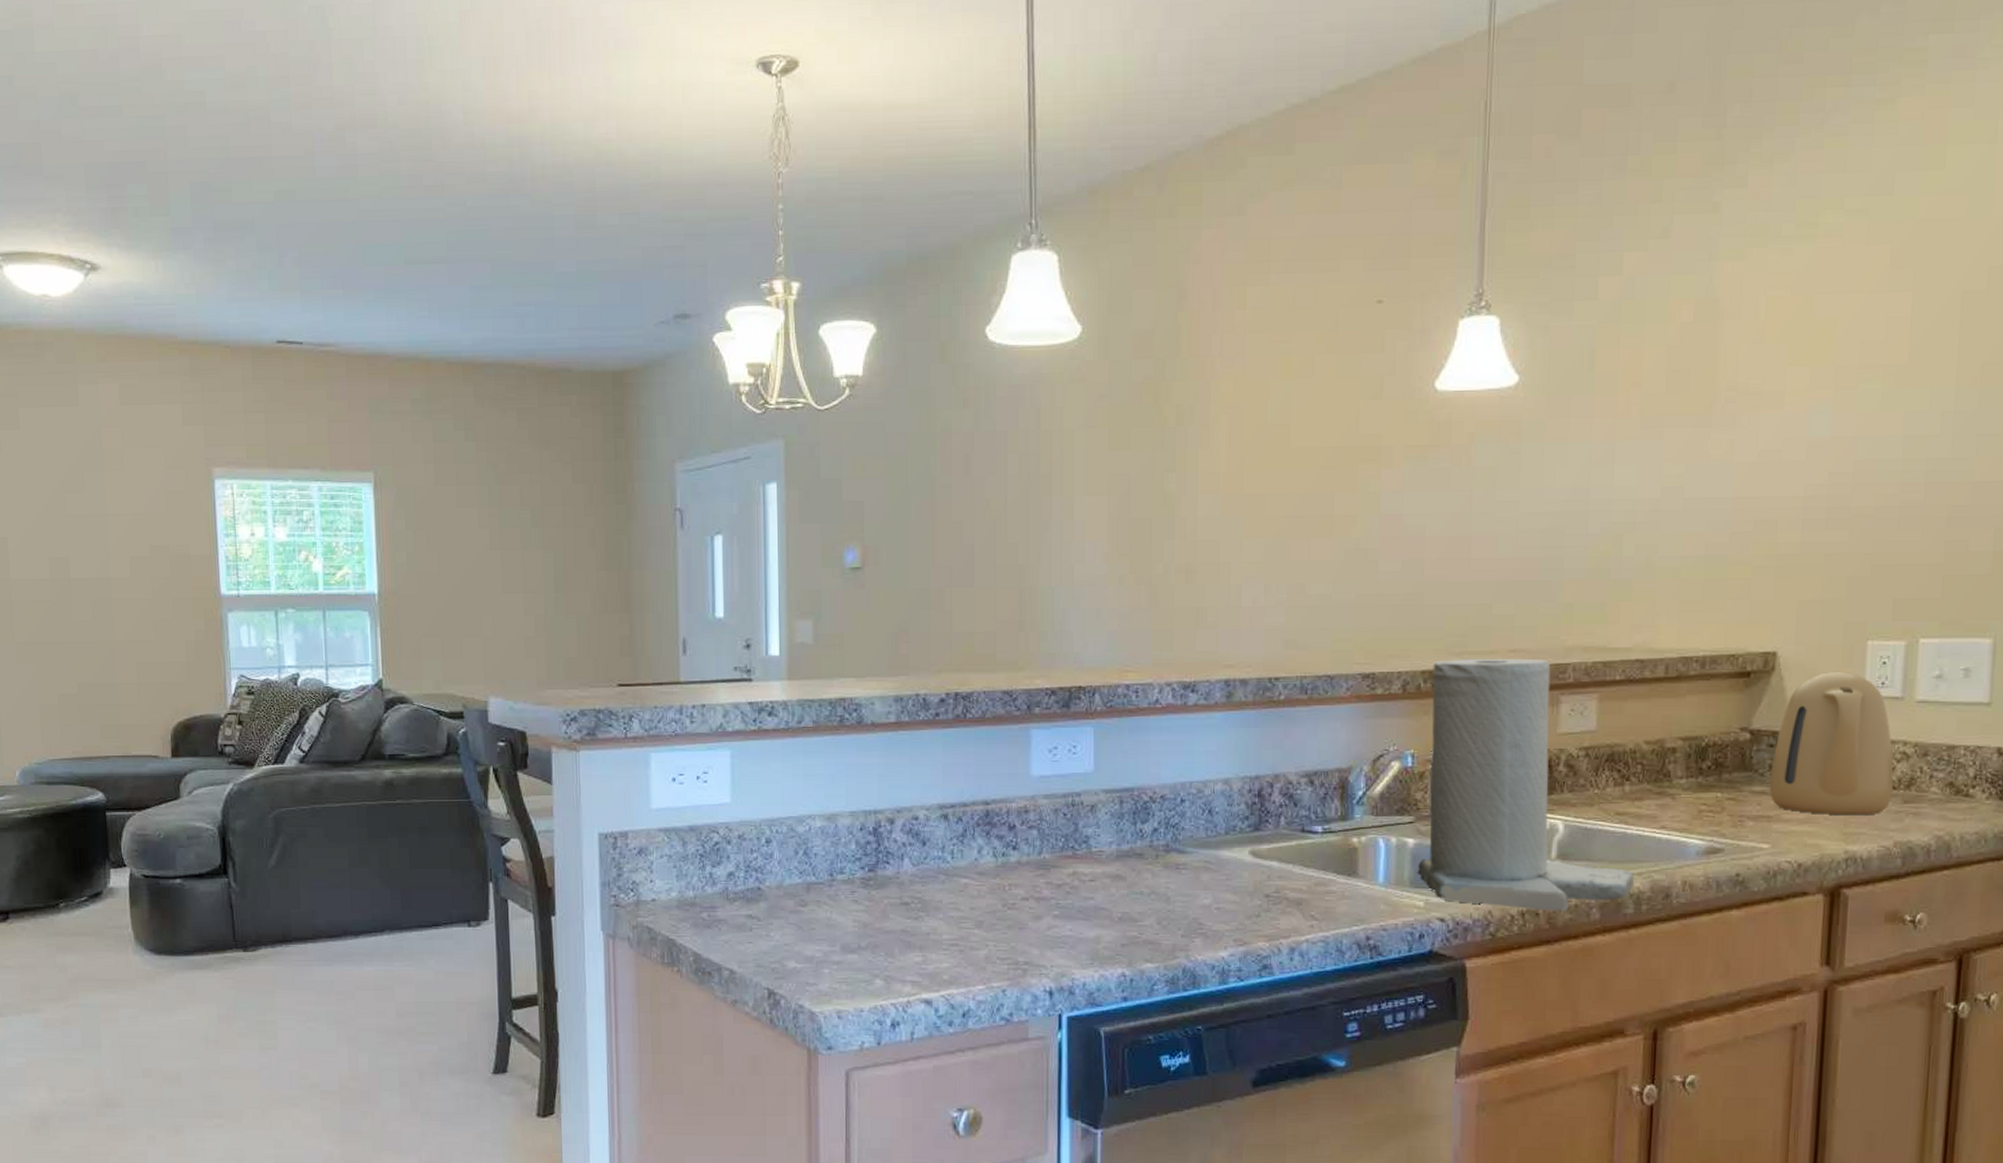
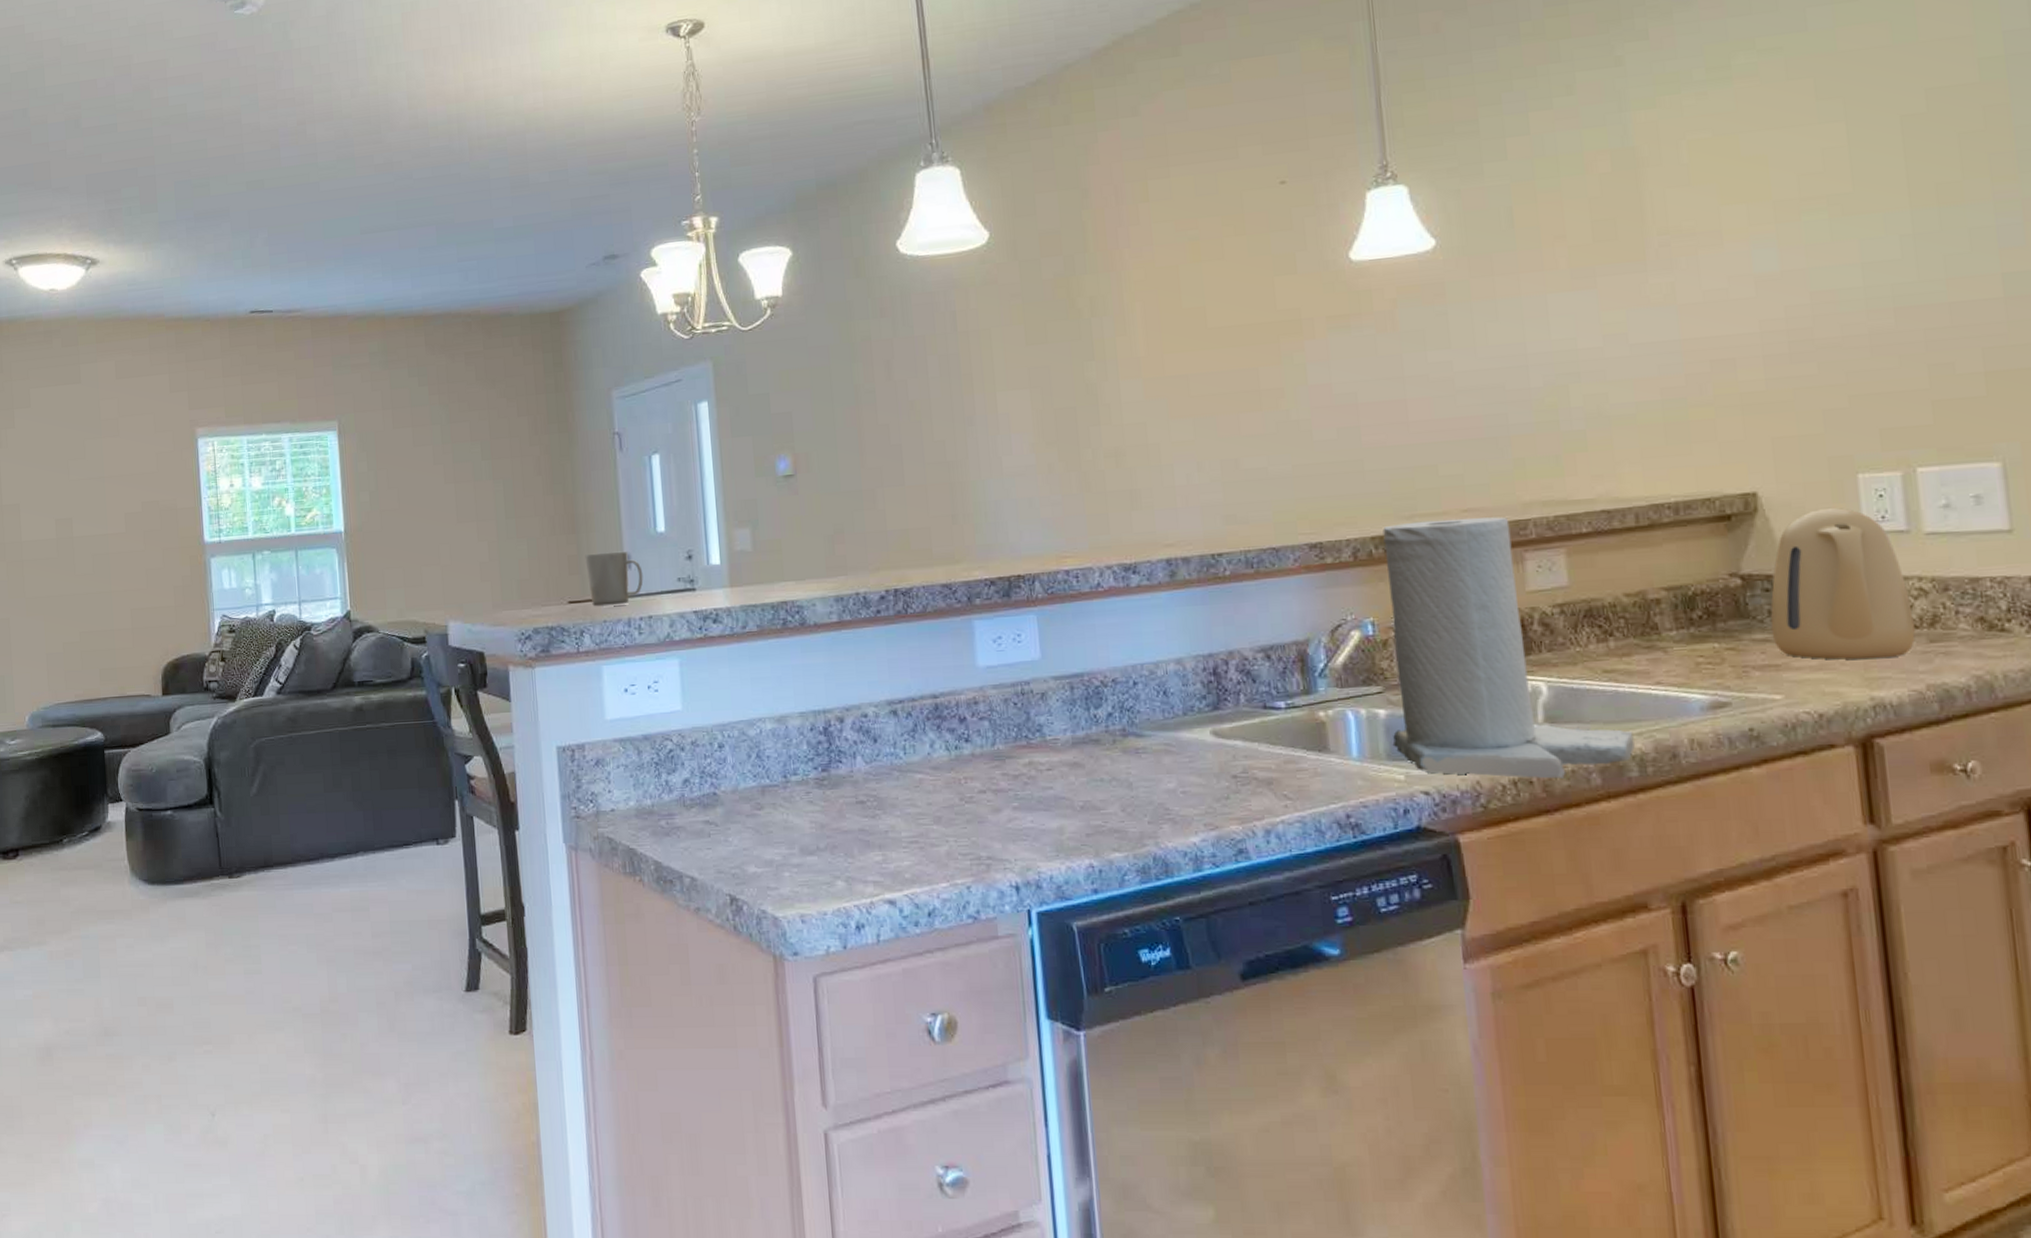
mug: none [638,635,698,692] -> present [585,551,644,607]

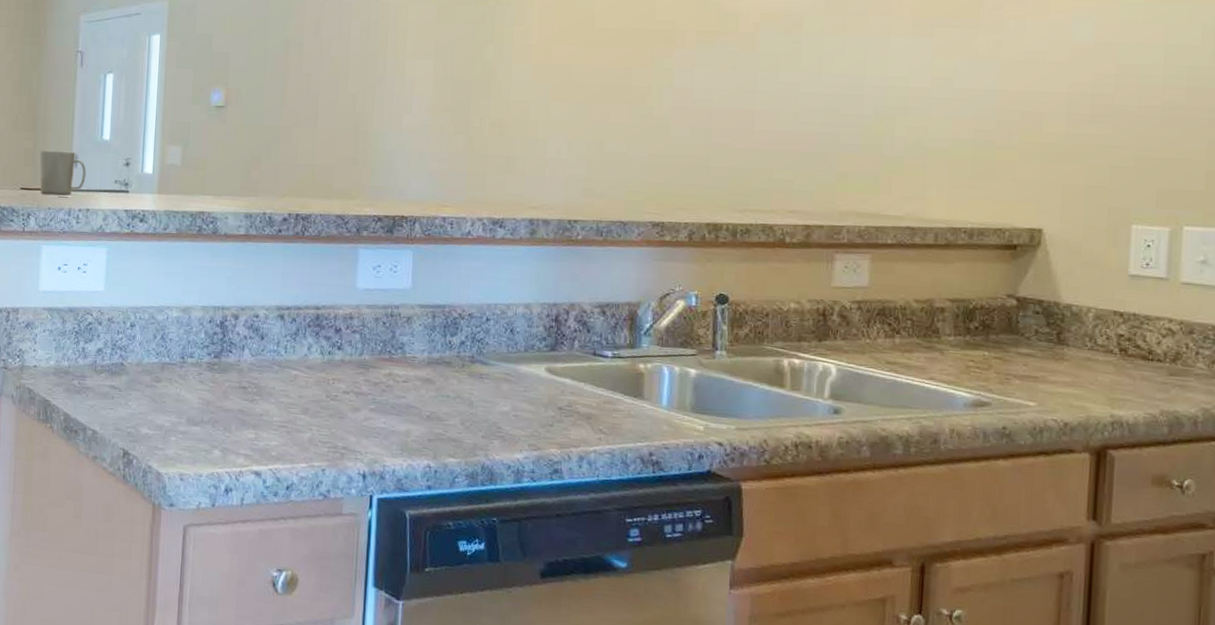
paper towel: present [1382,517,1635,779] -> none [698,215,903,447]
kettle: present [1770,507,1916,660] -> none [1035,250,1159,384]

